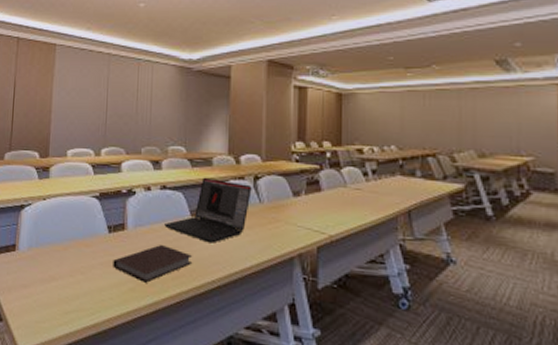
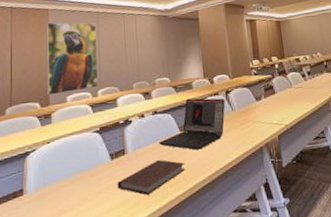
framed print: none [47,60,107,146] -> present [46,22,98,96]

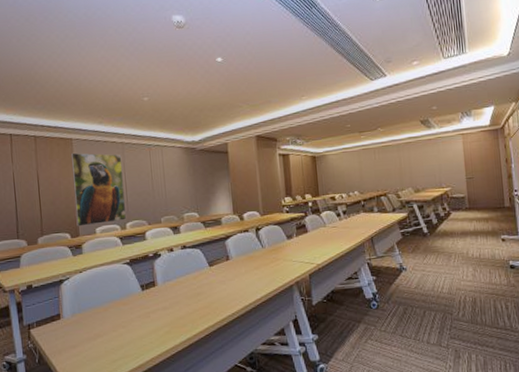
notebook: present [117,160,186,195] -> none [149,293,215,325]
laptop: present [159,98,225,150] -> none [188,234,255,285]

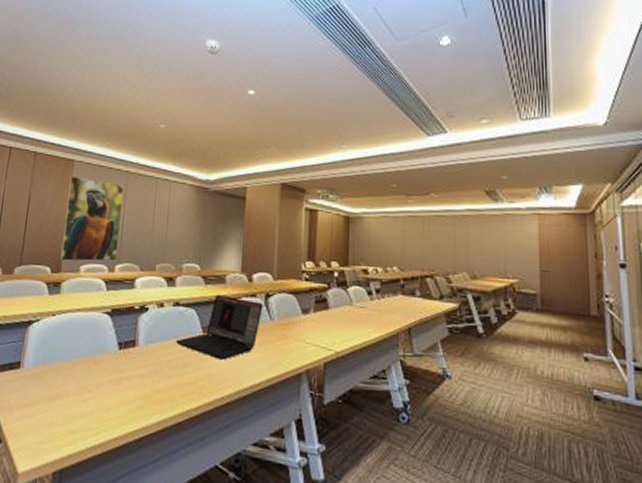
laptop: none [188,234,255,285] -> present [176,294,263,360]

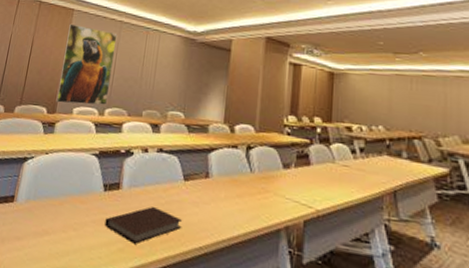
notebook: none [122,362,203,400] -> present [105,207,183,244]
laptop: present [176,294,263,360] -> none [158,143,244,209]

